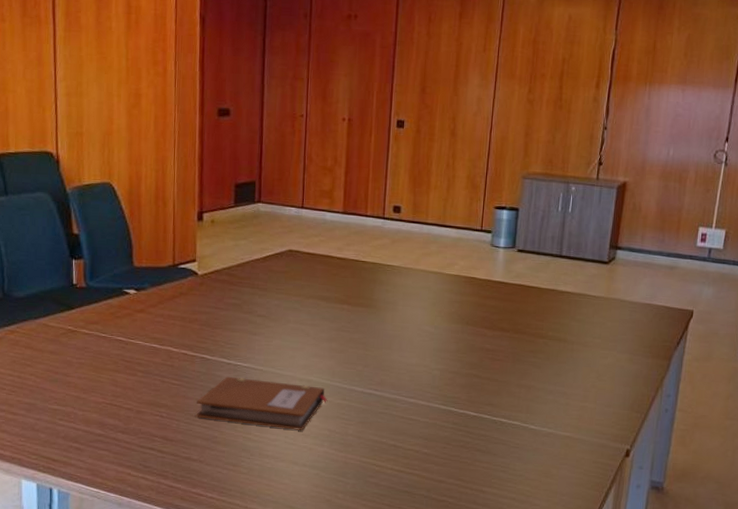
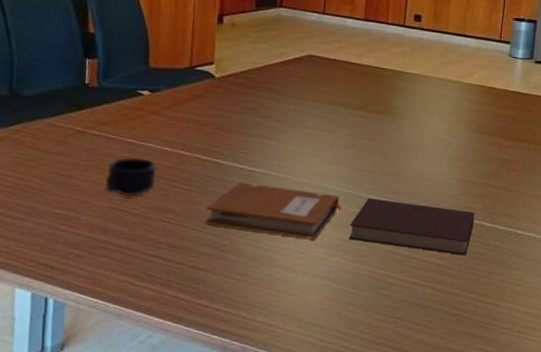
mug: none [98,354,146,393] -> present [105,157,157,197]
notebook: none [335,389,459,444] -> present [348,197,475,256]

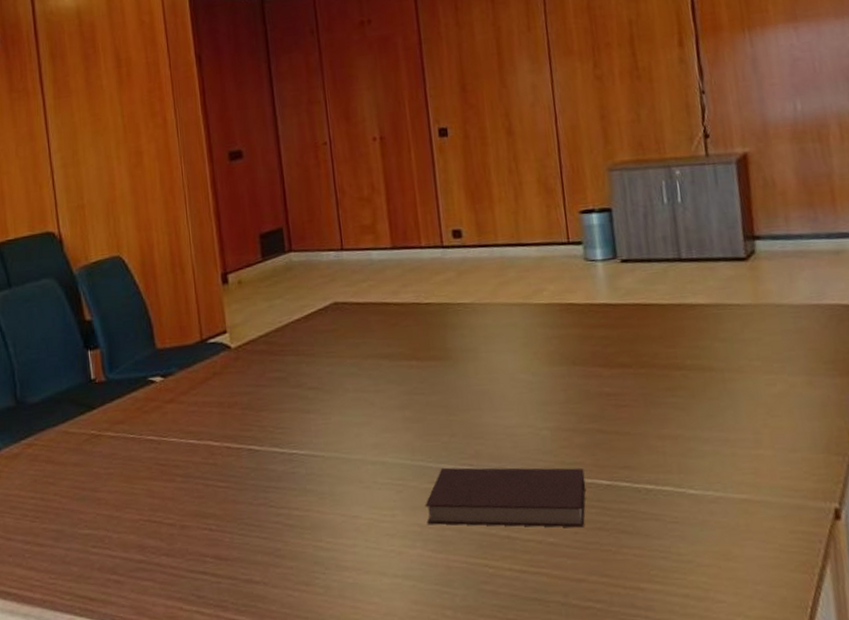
mug: present [105,157,157,197] -> none [131,456,187,505]
notebook: present [205,182,342,239] -> none [250,469,412,530]

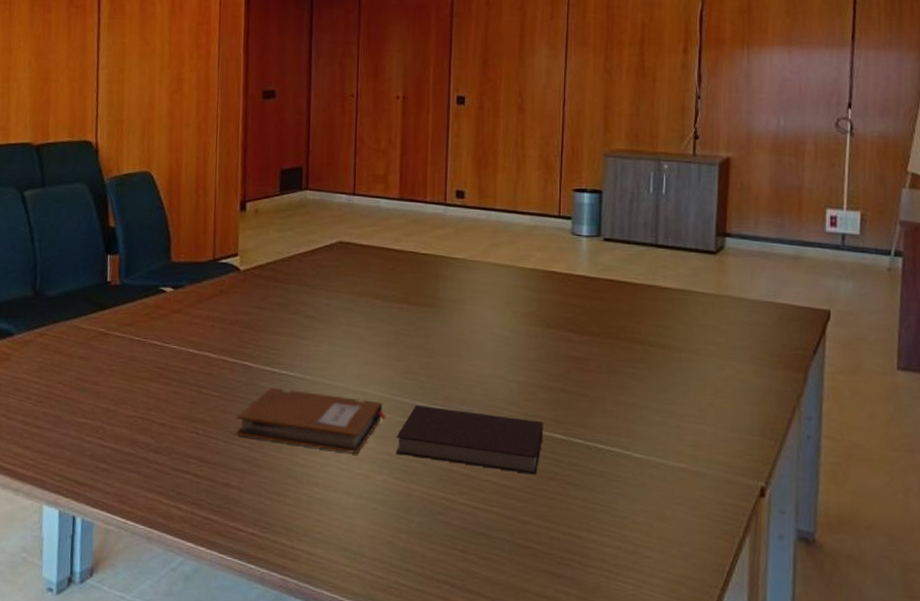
notebook: none [250,469,412,530] -> present [236,387,387,454]

